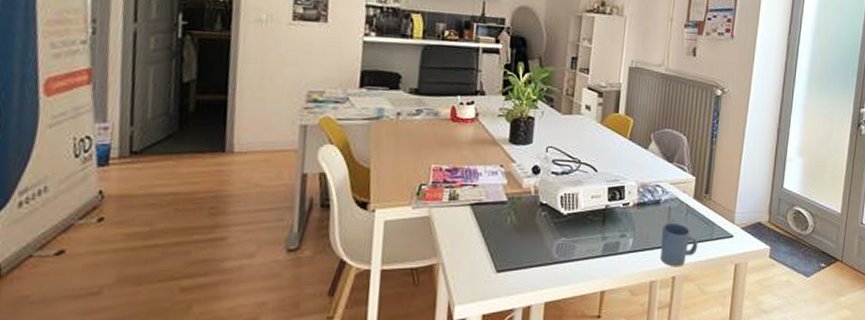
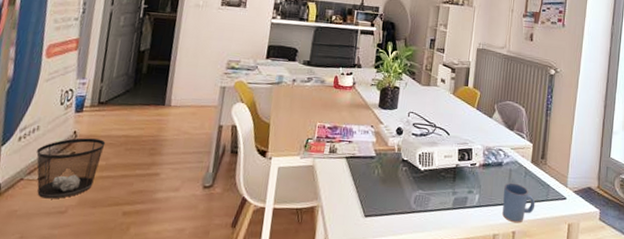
waste bin: none [46,198,147,278] -> present [36,137,106,199]

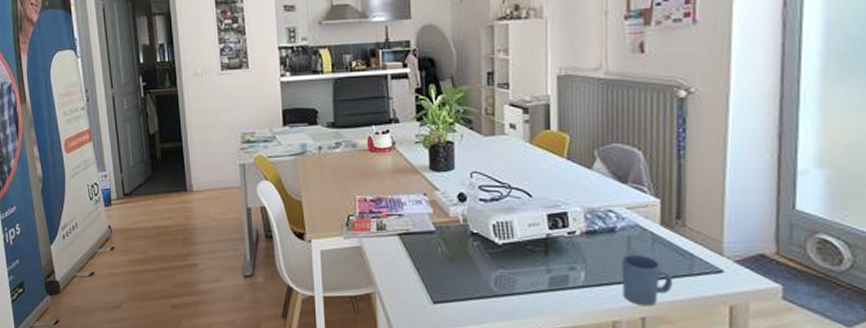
waste bin: present [36,137,106,199] -> none [80,232,140,294]

